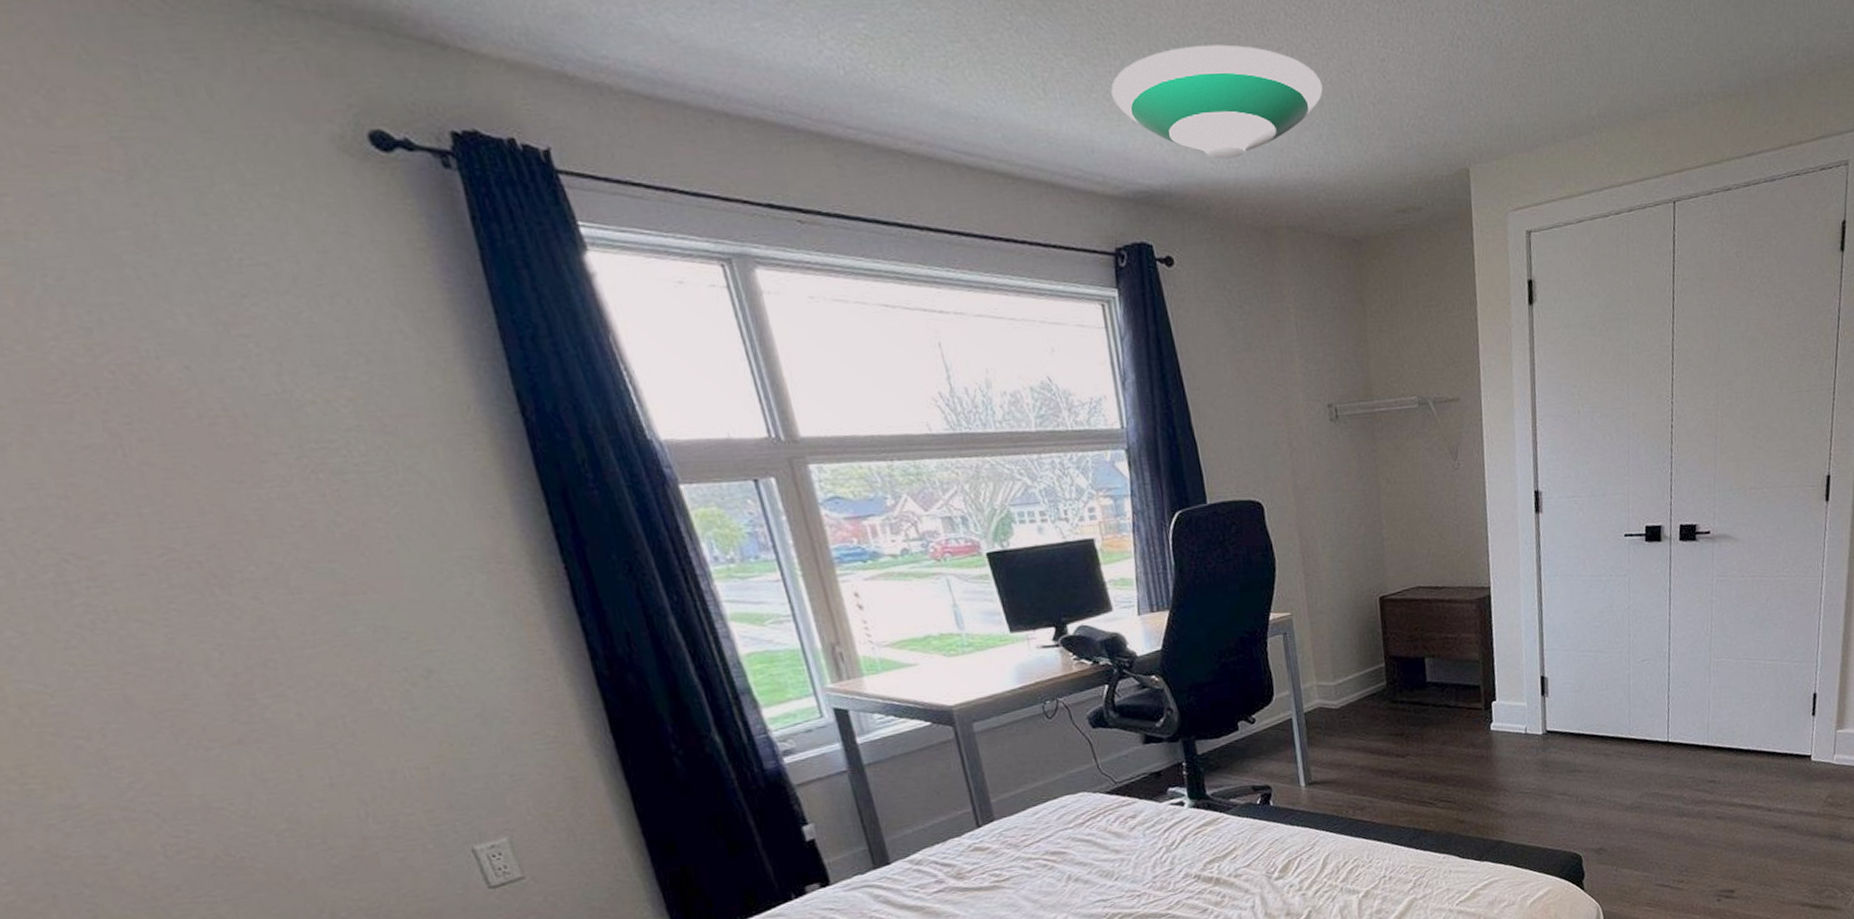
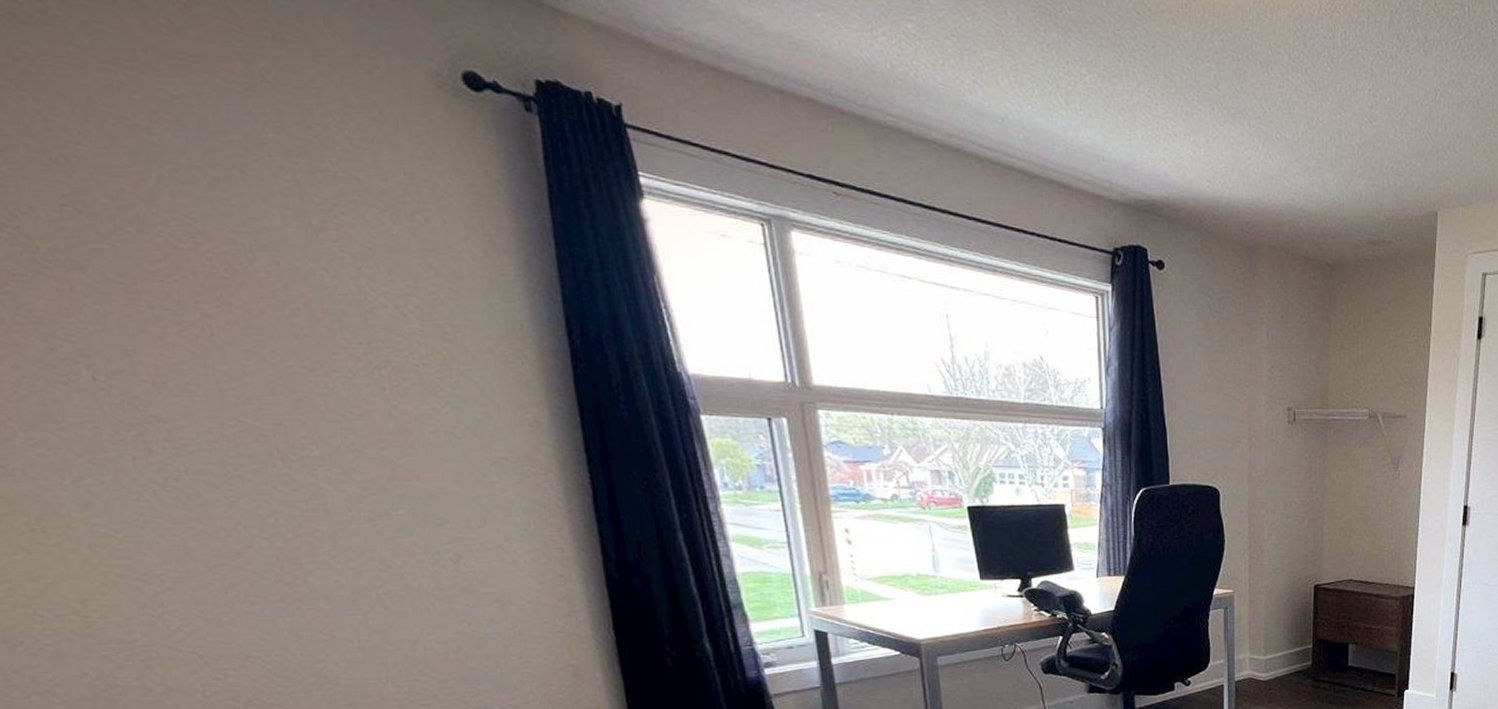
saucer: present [1111,44,1323,159] -> none [1126,76,1315,180]

